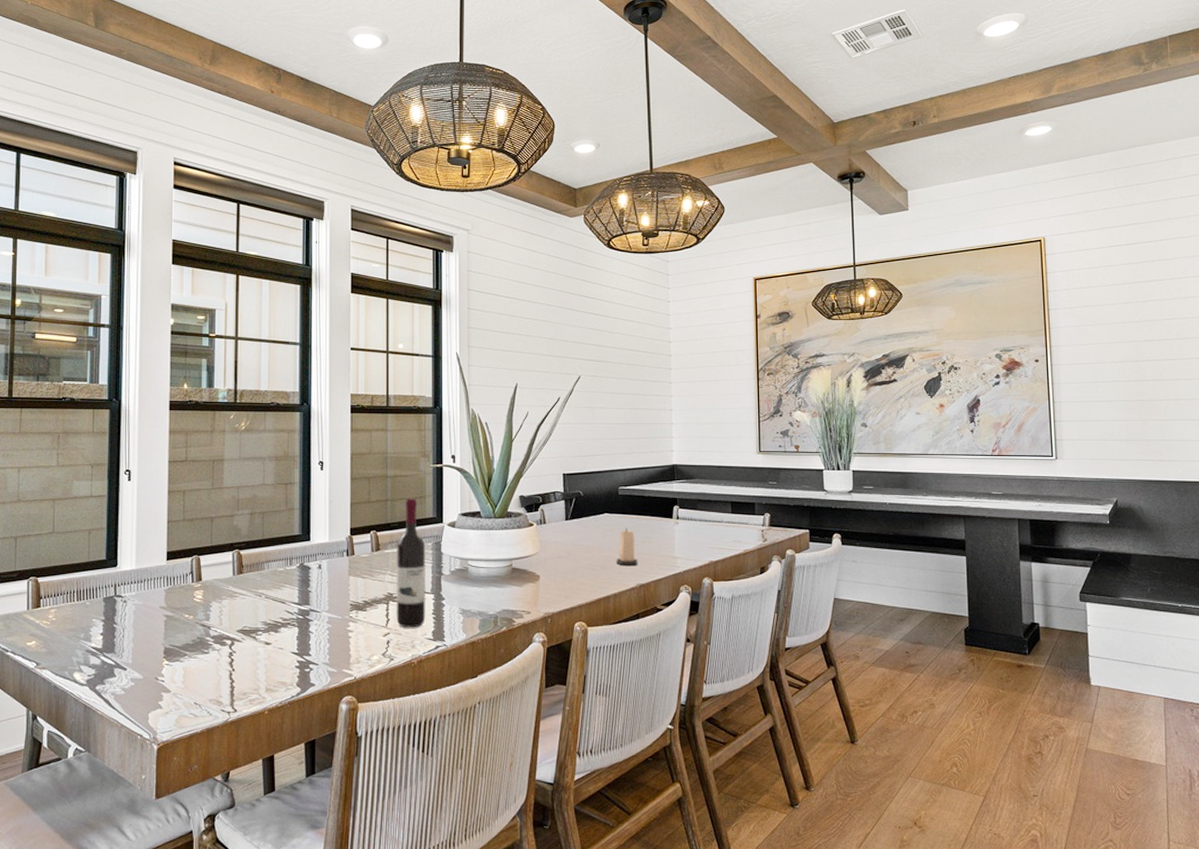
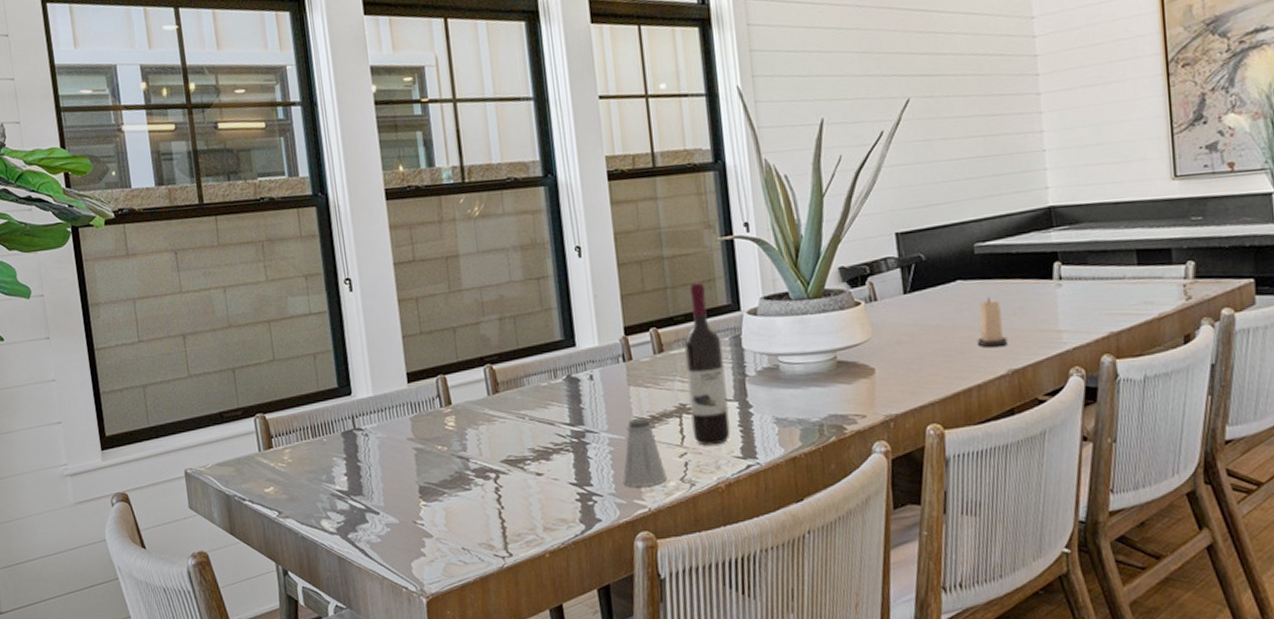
saltshaker: none [337,603,371,658] -> present [623,418,666,487]

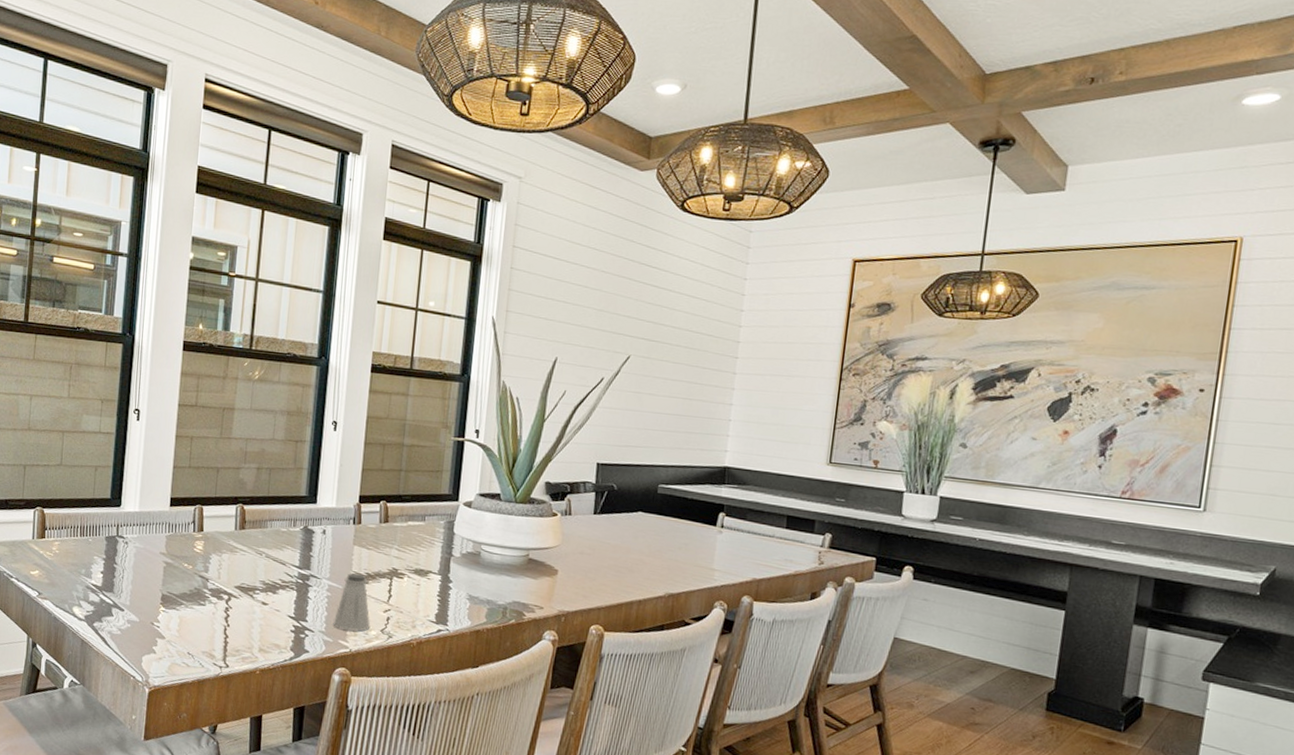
wine bottle: present [684,281,731,446] -> none [398,470,438,608]
candle: present [977,297,1008,347] -> none [645,530,671,572]

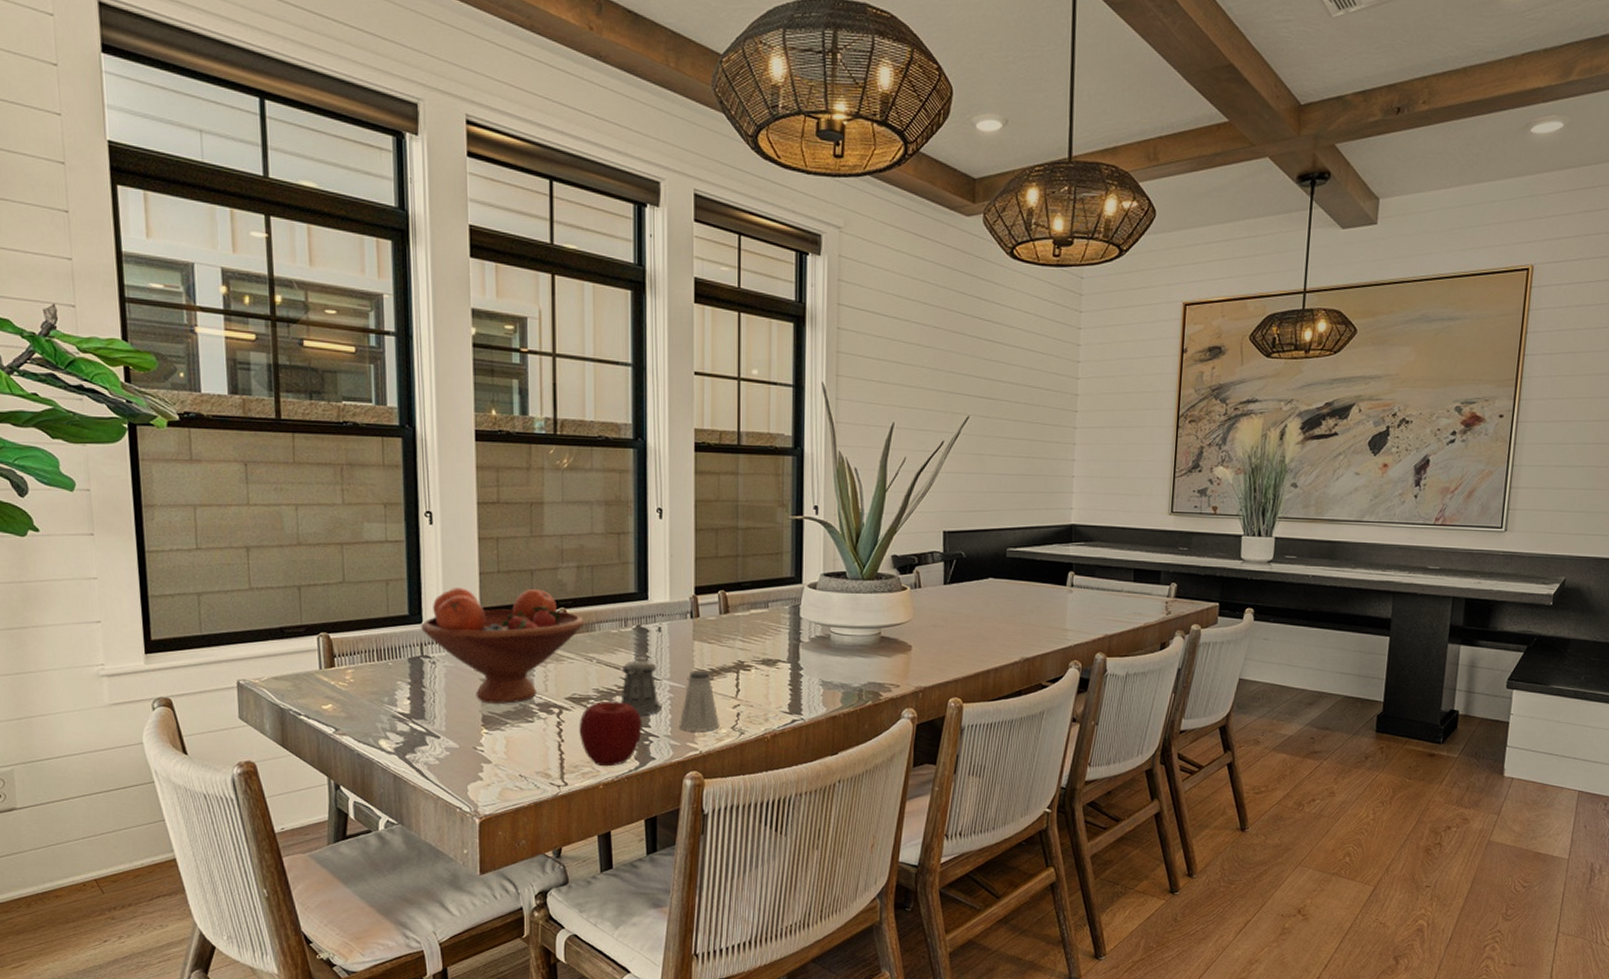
fruit bowl: none [119,478,259,587] -> present [421,588,584,704]
apple: none [243,593,300,654] -> present [579,701,642,767]
pepper shaker: none [283,555,320,610] -> present [620,656,662,716]

